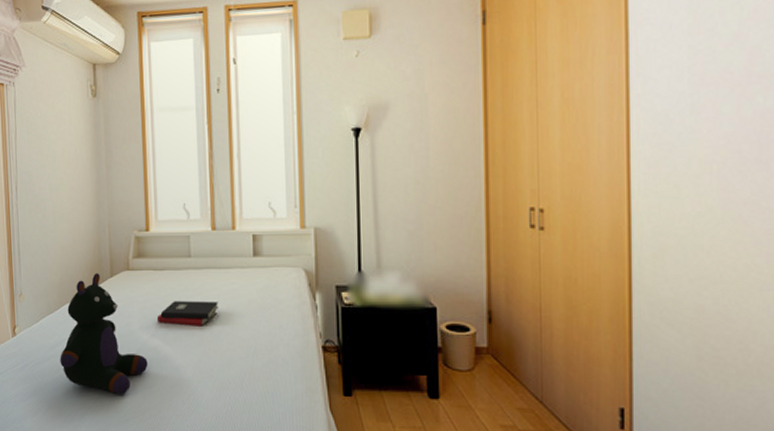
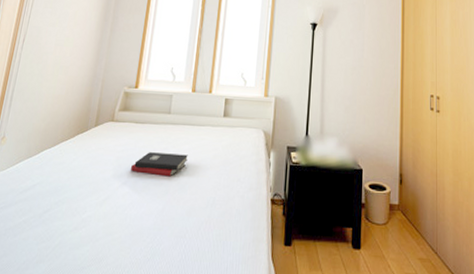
stuffed bear: present [60,273,148,394] -> none [27,122,115,241]

